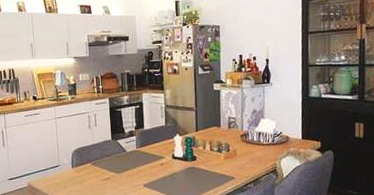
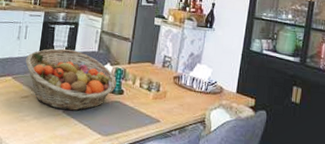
fruit basket: none [99,128,188,185] -> present [25,48,117,111]

